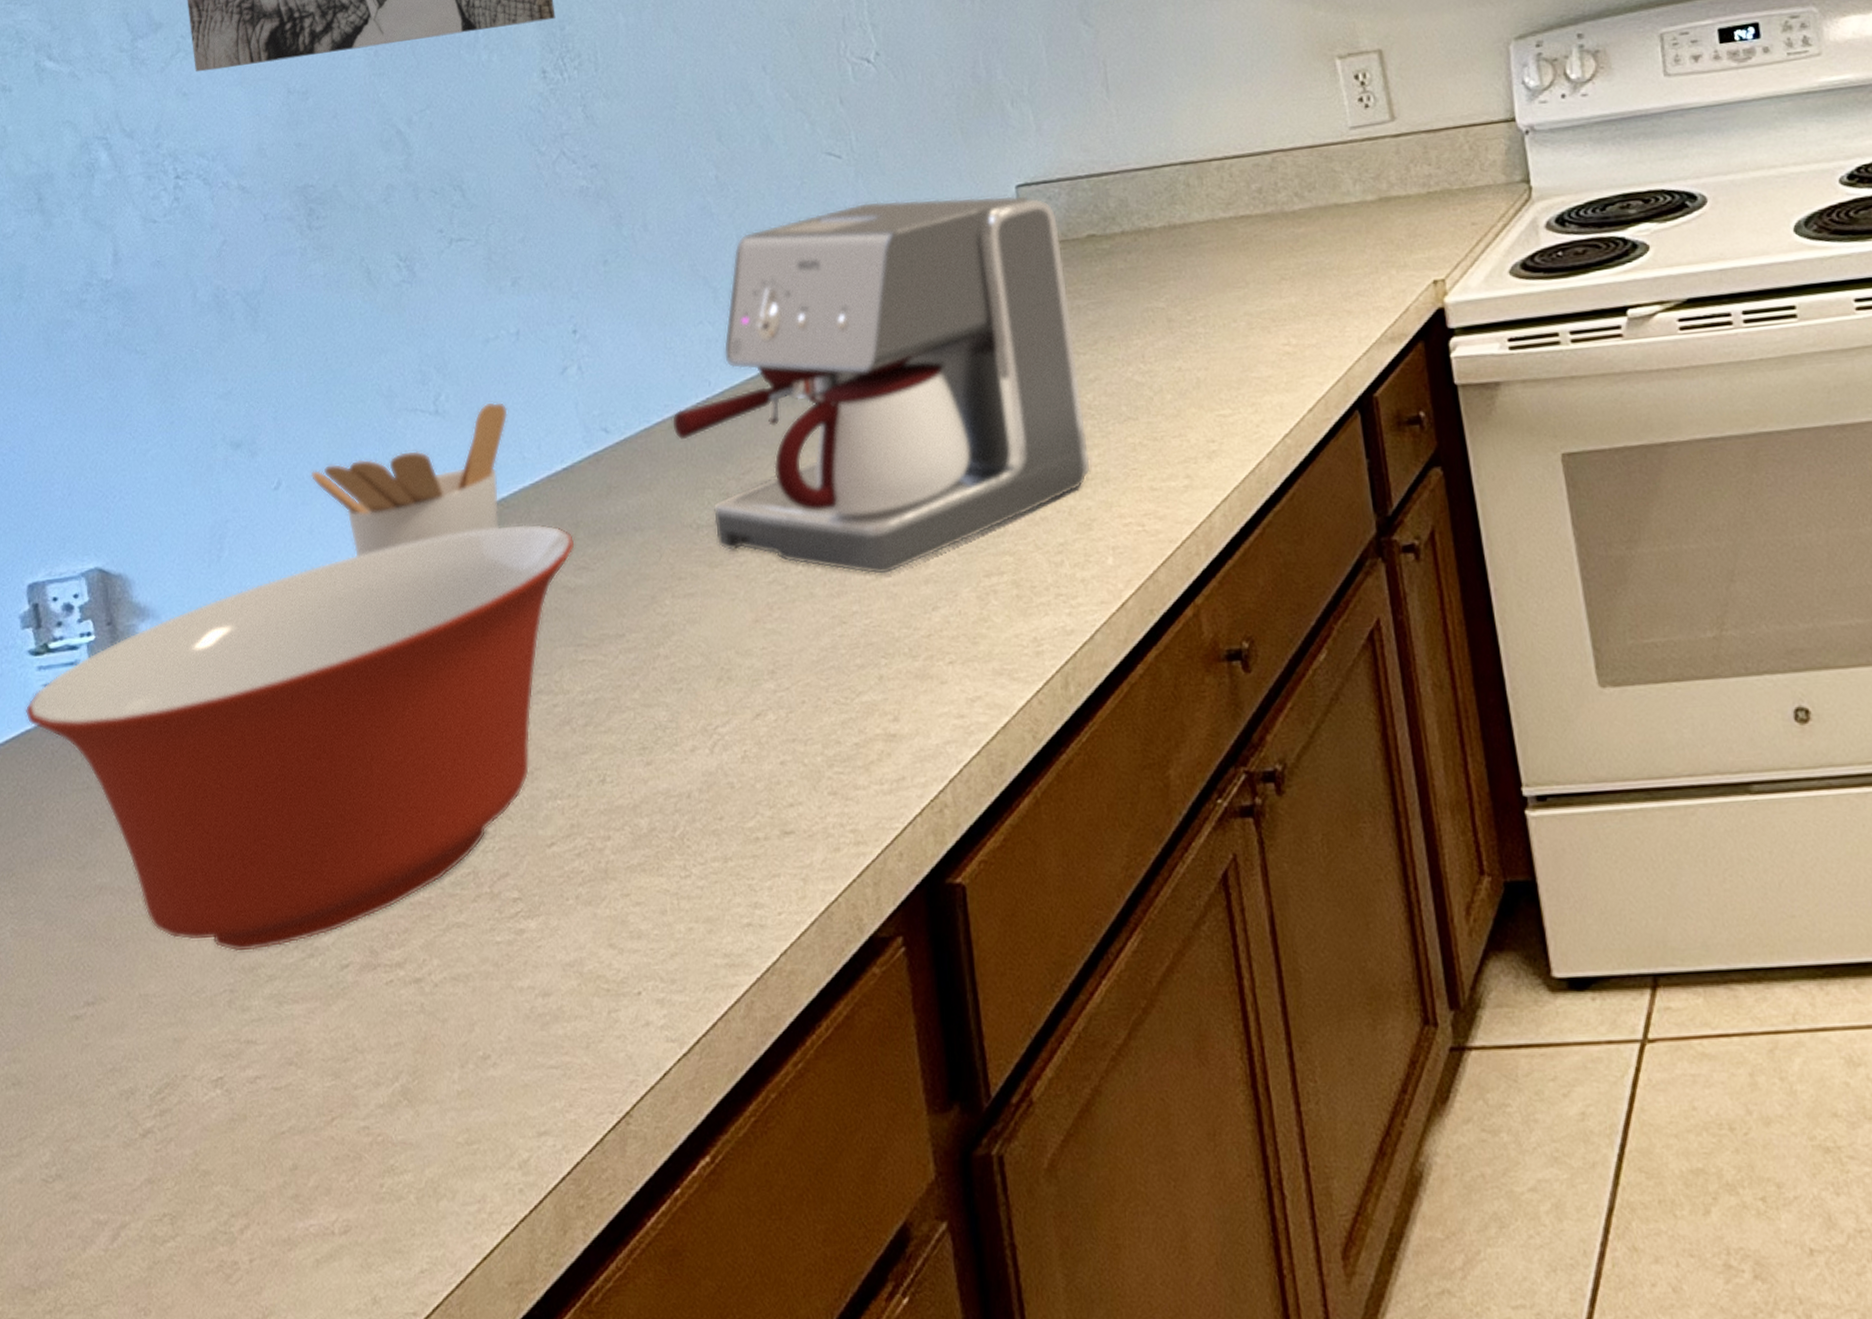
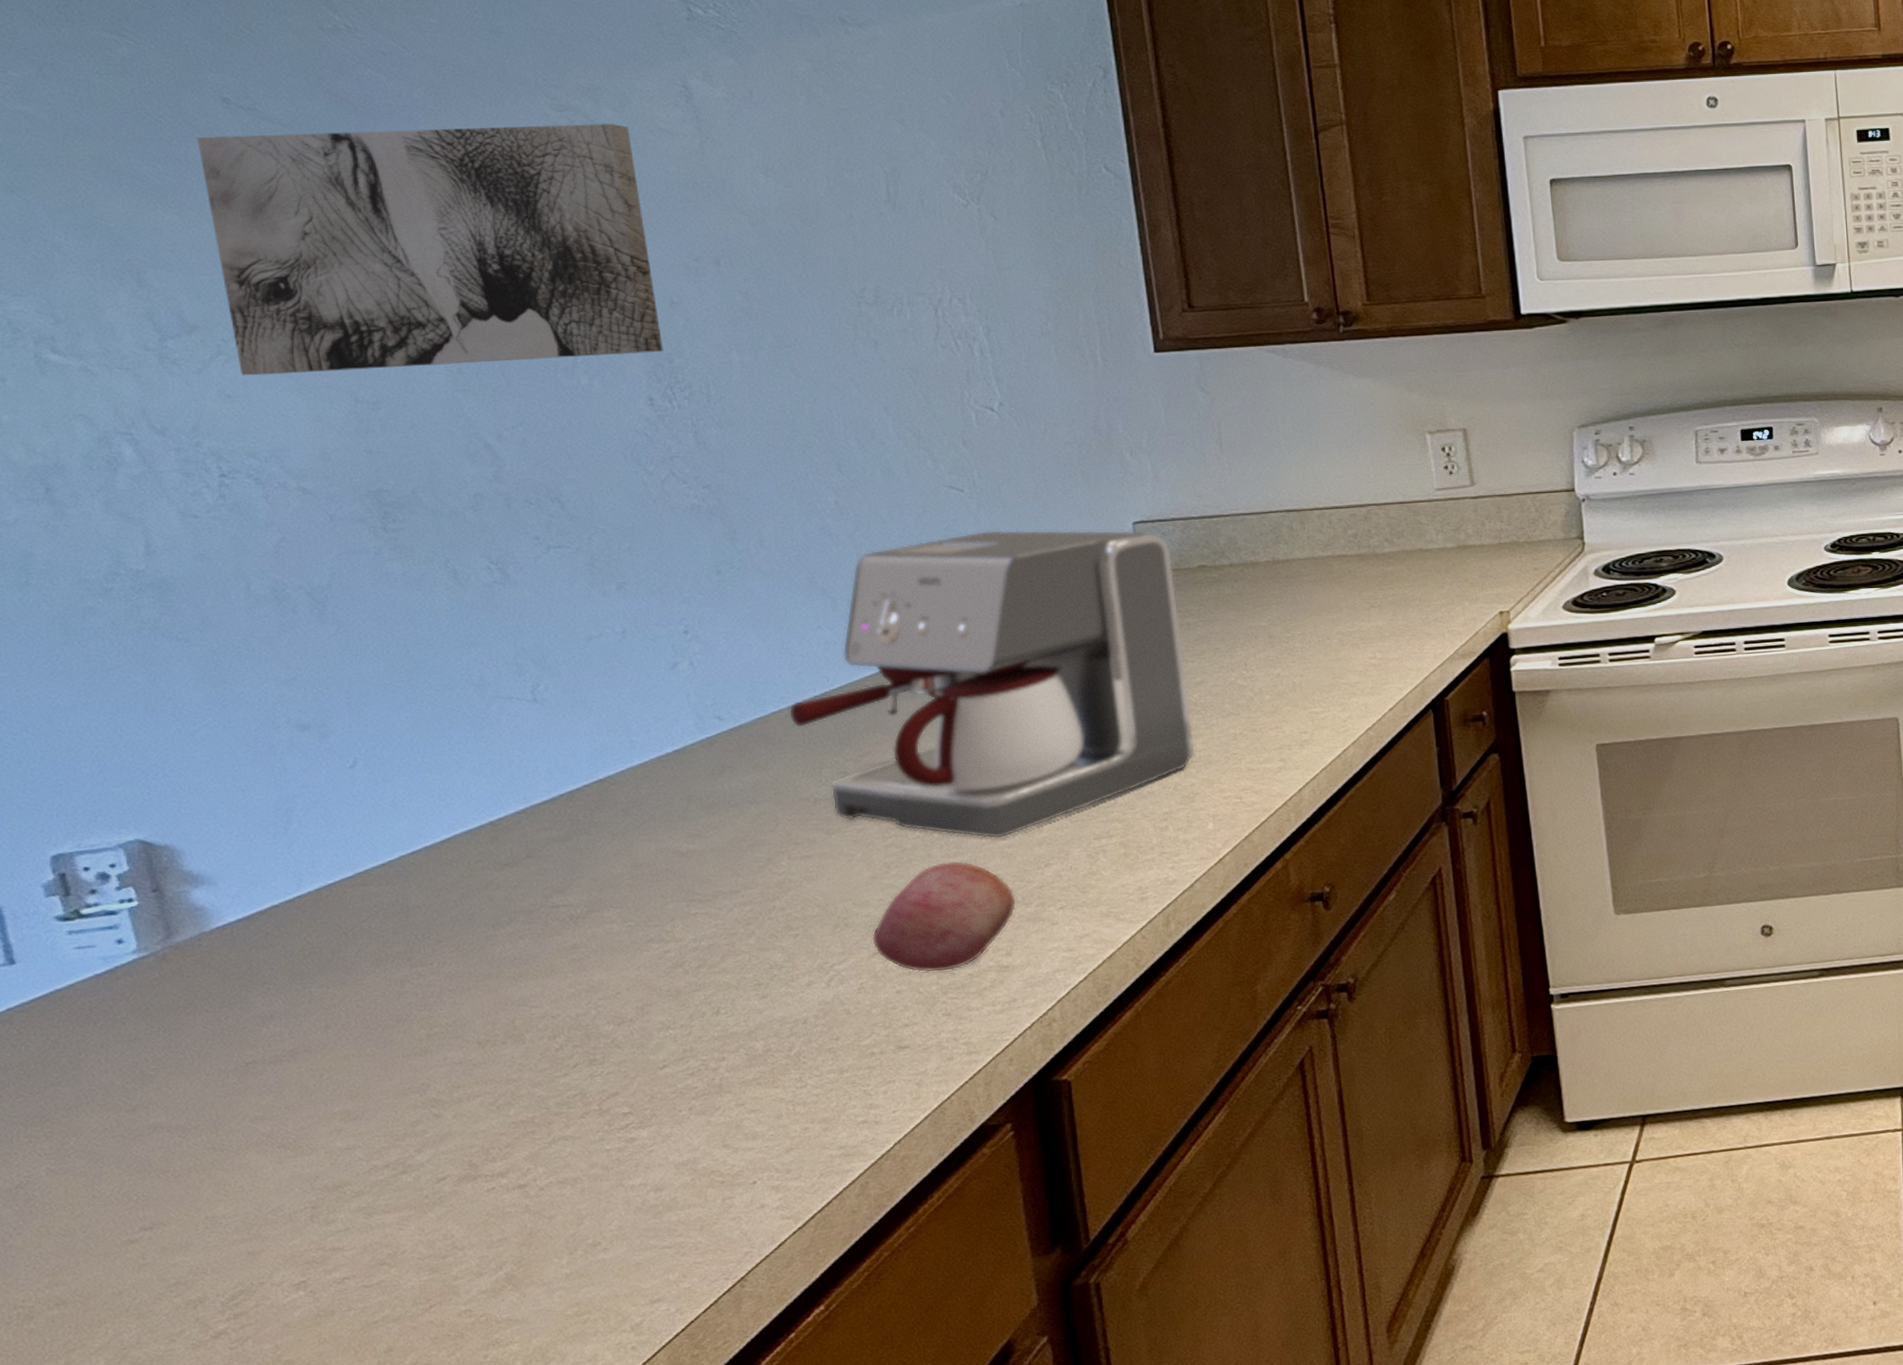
mixing bowl: present [25,523,575,953] -> none [53,798,687,1175]
utensil holder: present [310,401,508,557] -> none [392,692,614,828]
fruit: none [755,601,904,741] -> present [872,860,1017,973]

